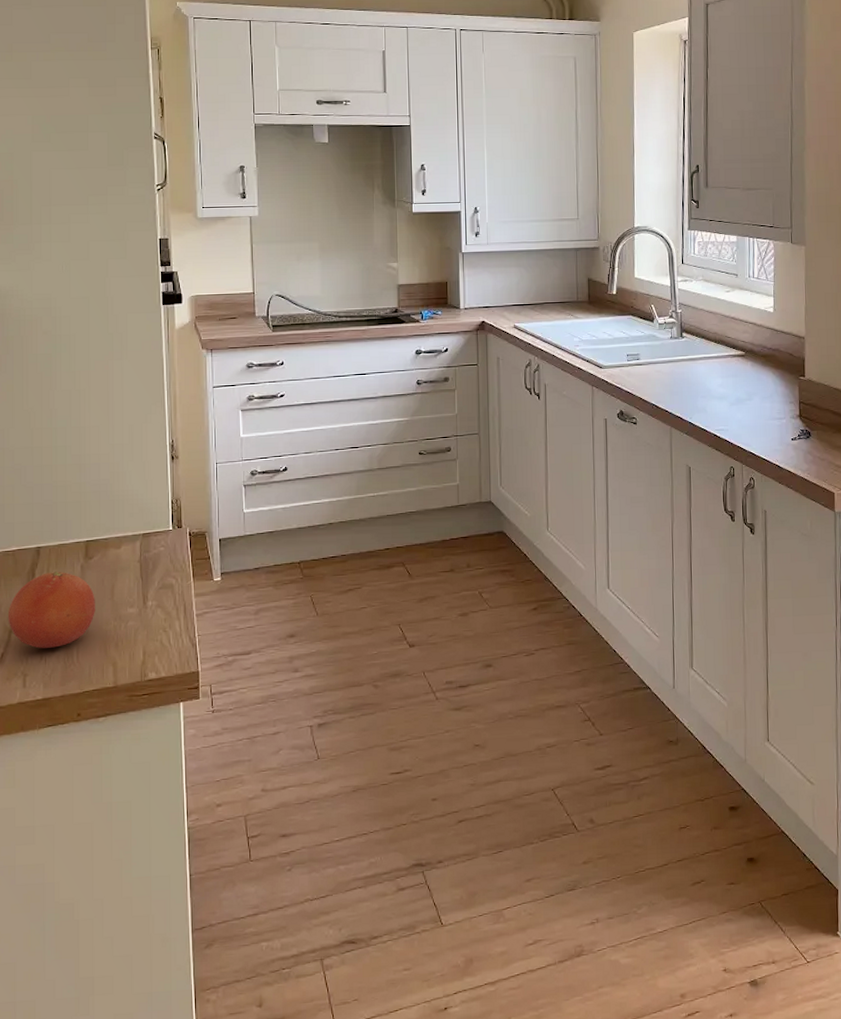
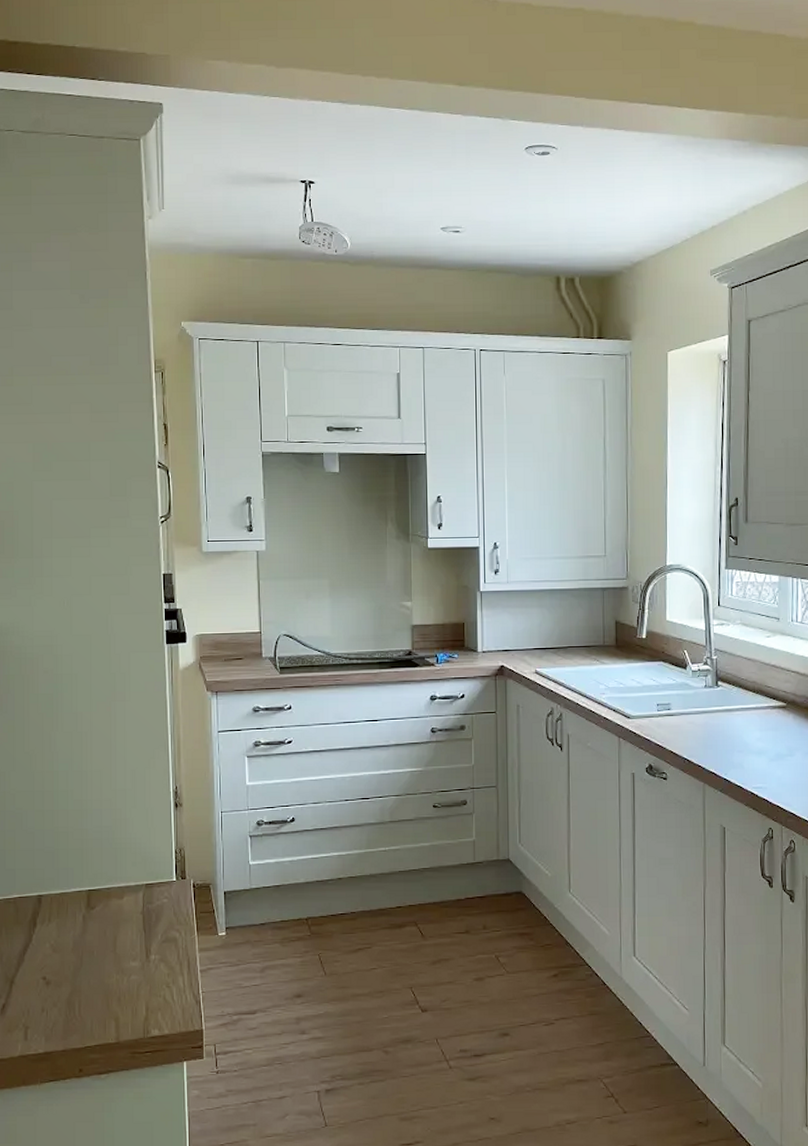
fruit: present [7,571,95,649] -> none [9,920,97,1000]

